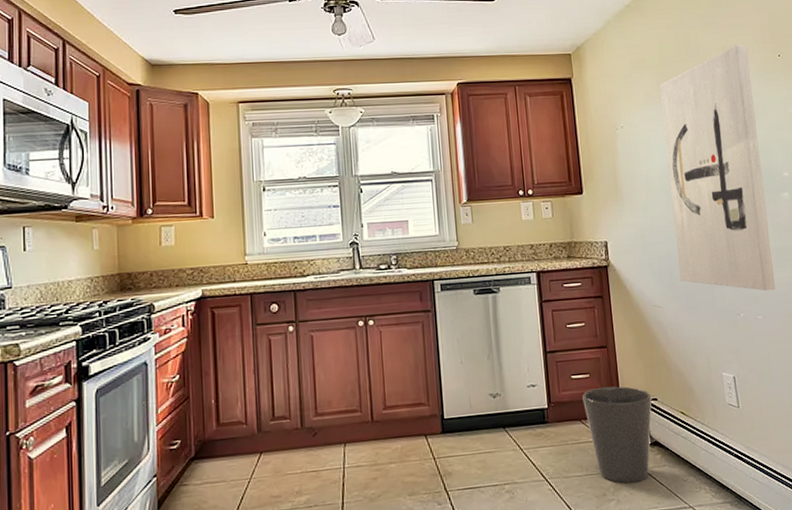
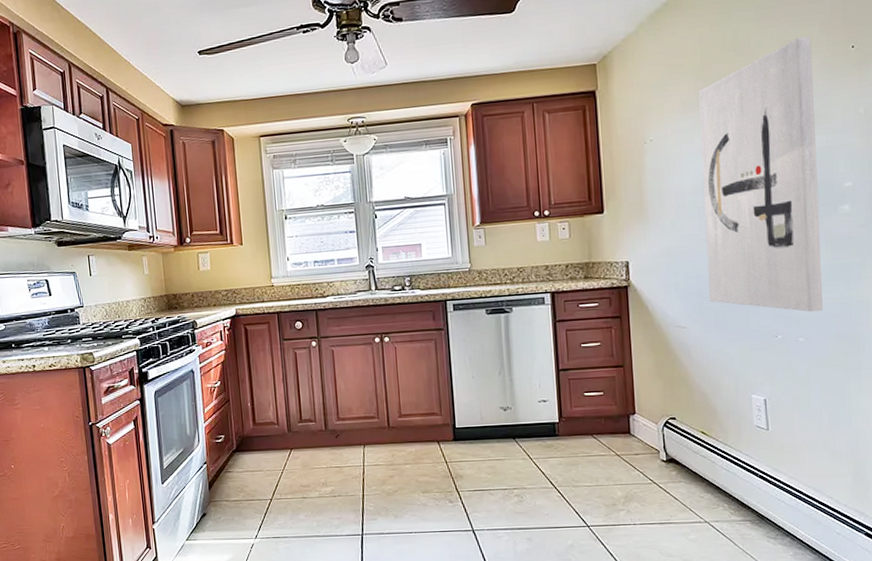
trash can: present [582,386,652,484] -> none [595,404,670,496]

